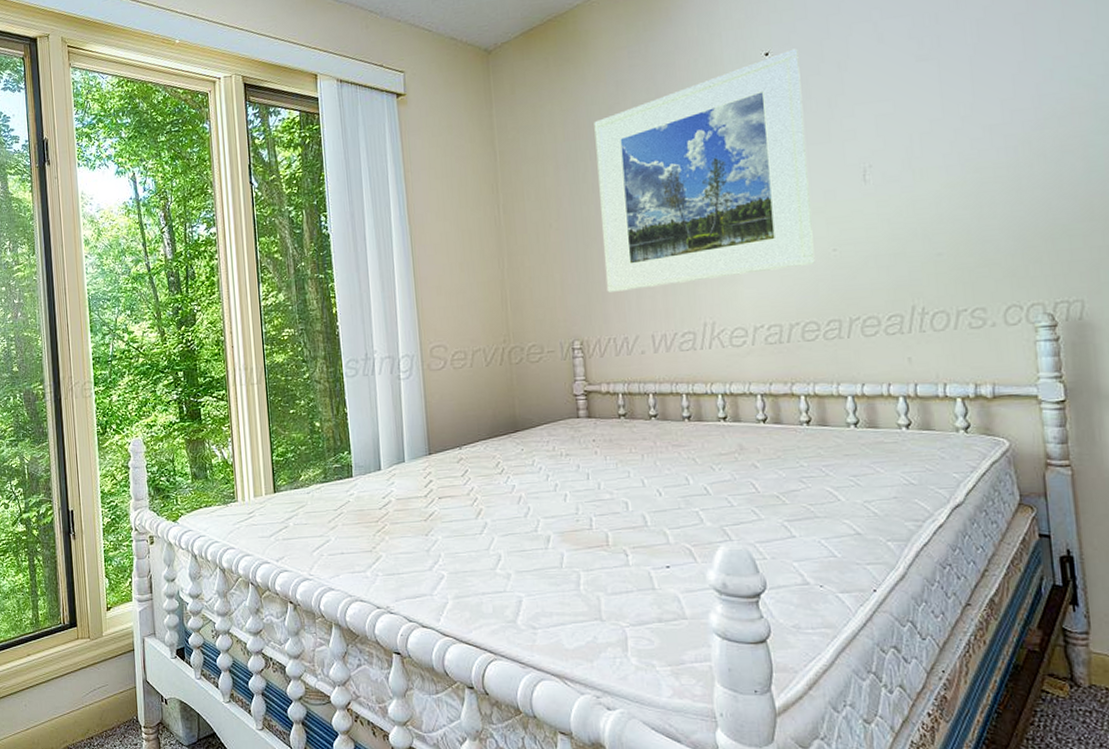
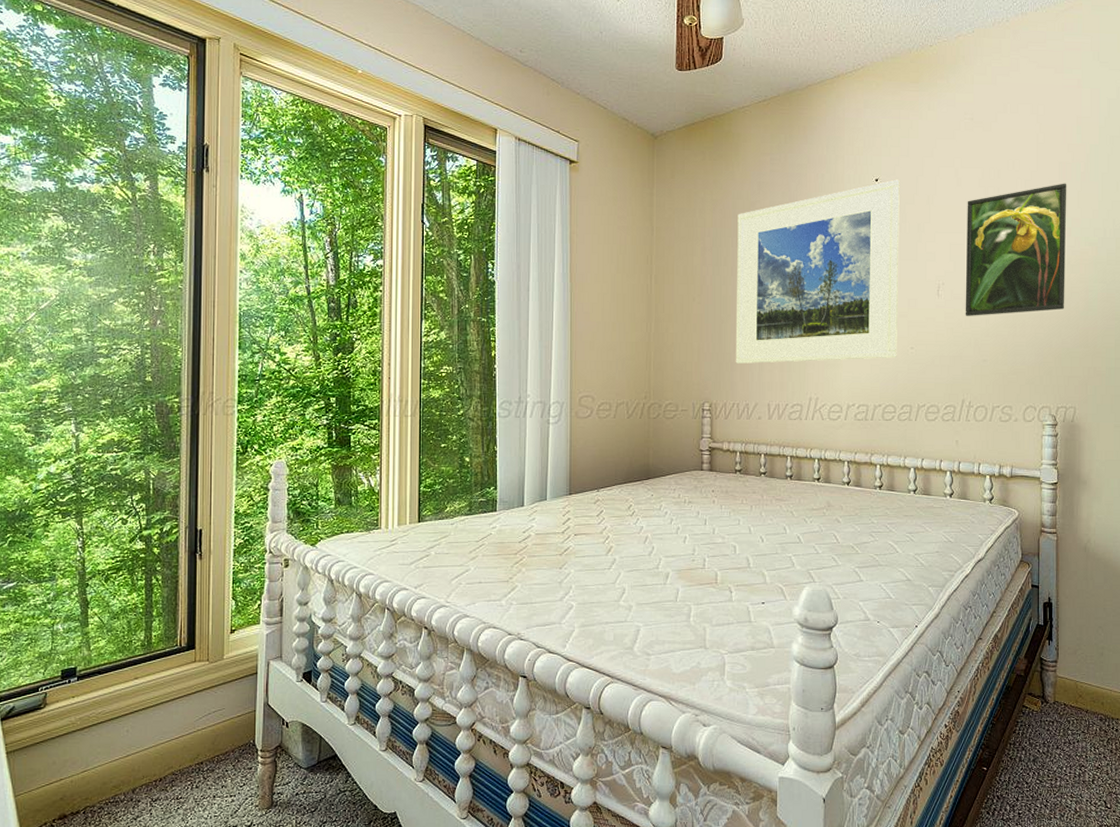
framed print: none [894,13,1053,203] -> present [965,183,1067,317]

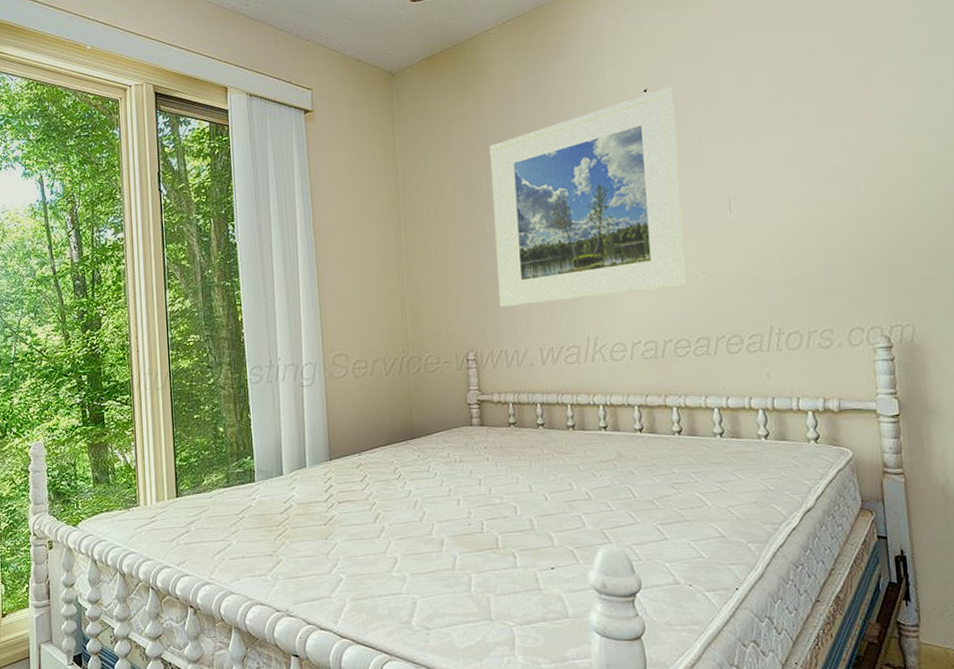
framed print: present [965,183,1067,317] -> none [756,67,889,232]

